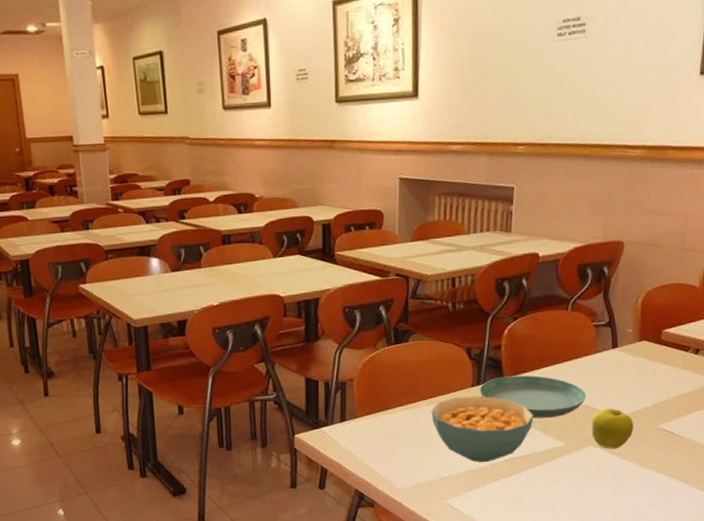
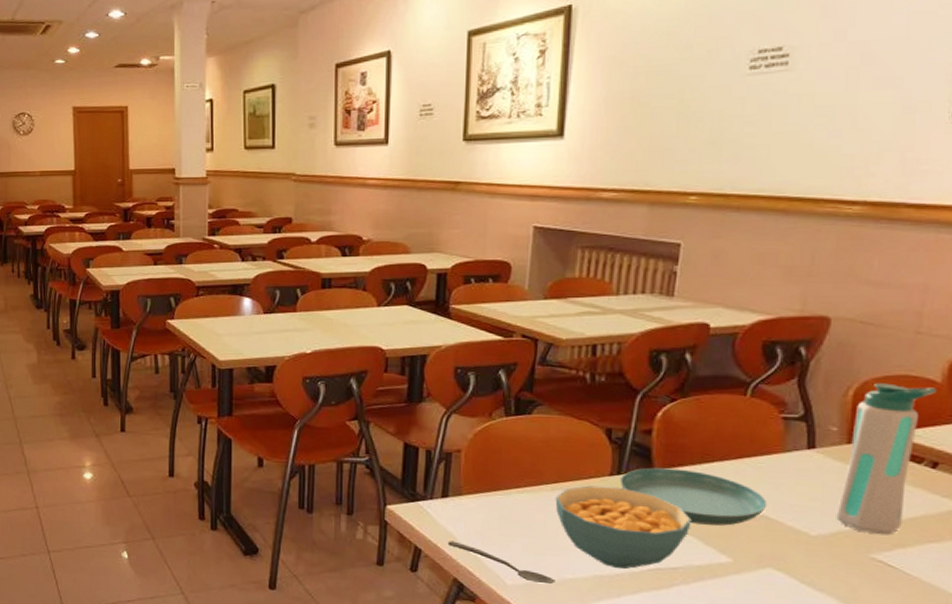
spoon: none [348,458,435,484] -> present [447,541,555,584]
fruit: present [591,408,634,449] -> none [772,522,835,576]
water bottle: none [634,291,696,410] -> present [836,383,936,536]

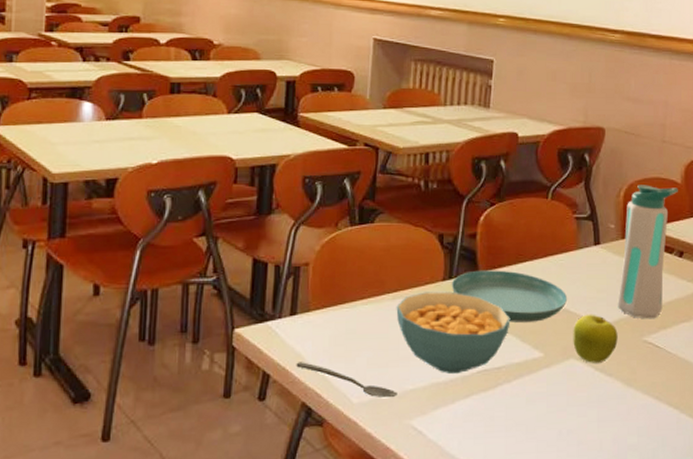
fruit: none [772,522,835,576] -> present [573,314,618,363]

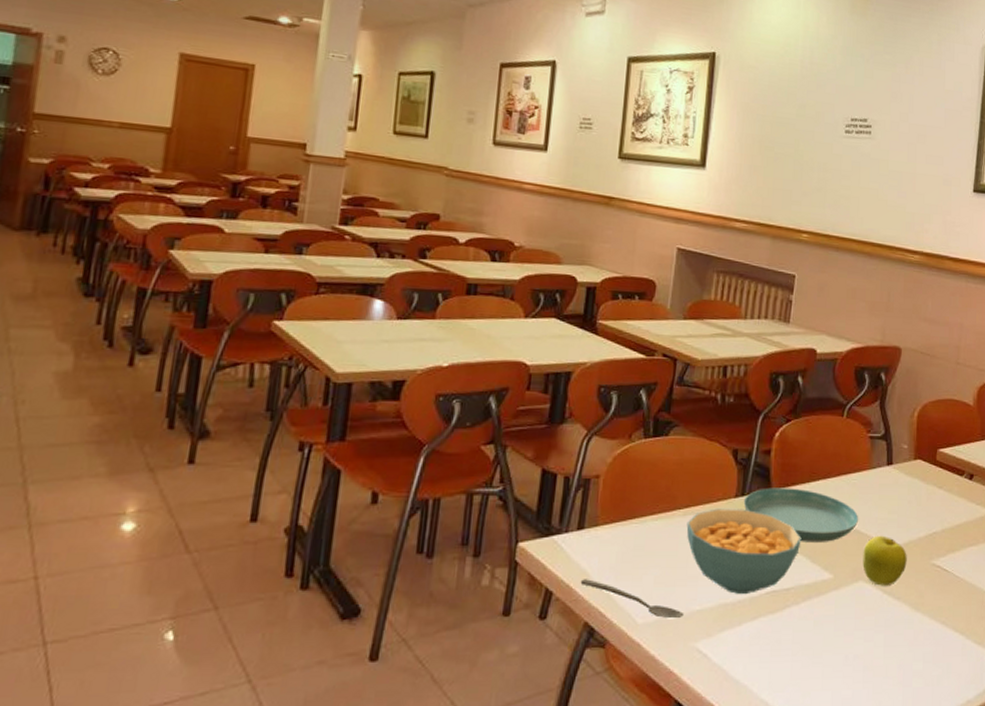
water bottle: present [618,185,678,319] -> none [908,406,970,542]

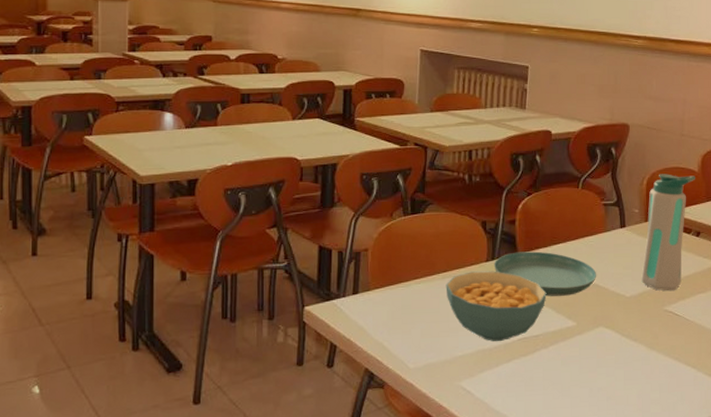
spoon: present [580,579,684,619] -> none [359,334,448,364]
fruit: present [863,535,907,586] -> none [602,288,642,330]
water bottle: none [908,406,970,542] -> present [641,174,695,291]

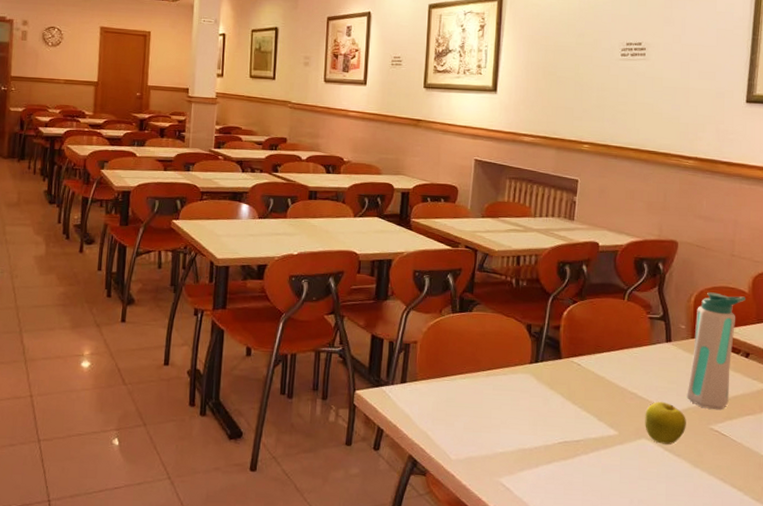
cereal bowl: present [446,271,547,342] -> none [489,372,589,443]
saucer: present [493,251,597,296] -> none [537,357,641,404]
fruit: none [602,288,642,330] -> present [645,401,686,445]

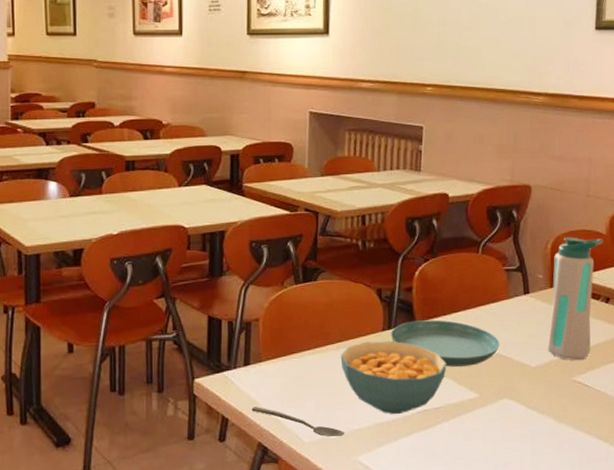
spoon: none [405,421,489,458] -> present [251,407,345,438]
cereal bowl: none [489,372,589,443] -> present [340,340,447,415]
saucer: none [537,357,641,404] -> present [390,320,500,367]
fruit: present [645,401,686,445] -> none [506,357,549,402]

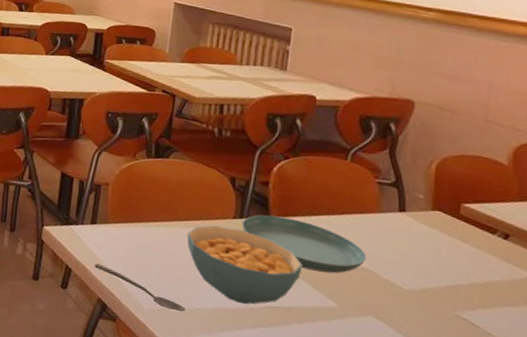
water bottle: present [547,237,603,361] -> none [425,160,504,296]

